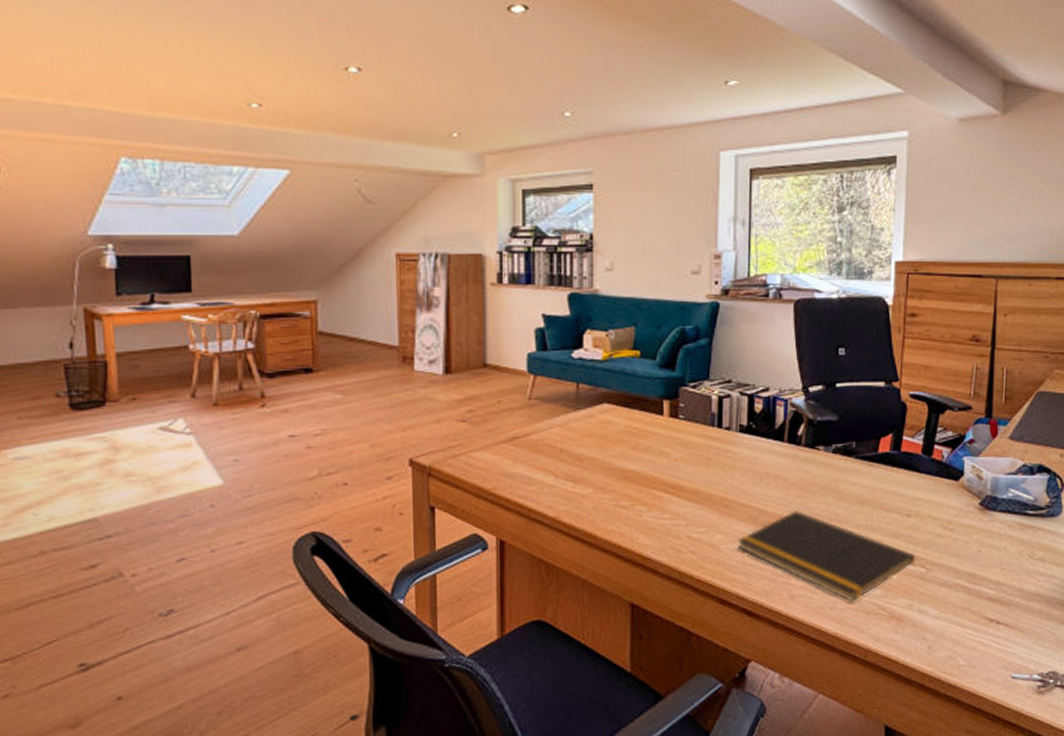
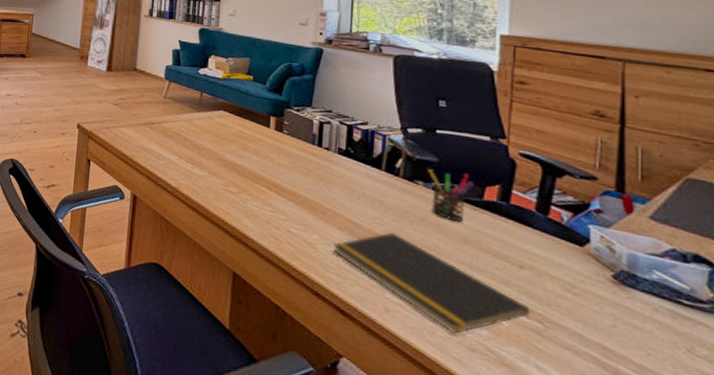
pen holder: none [829,428,871,482] -> present [428,169,475,222]

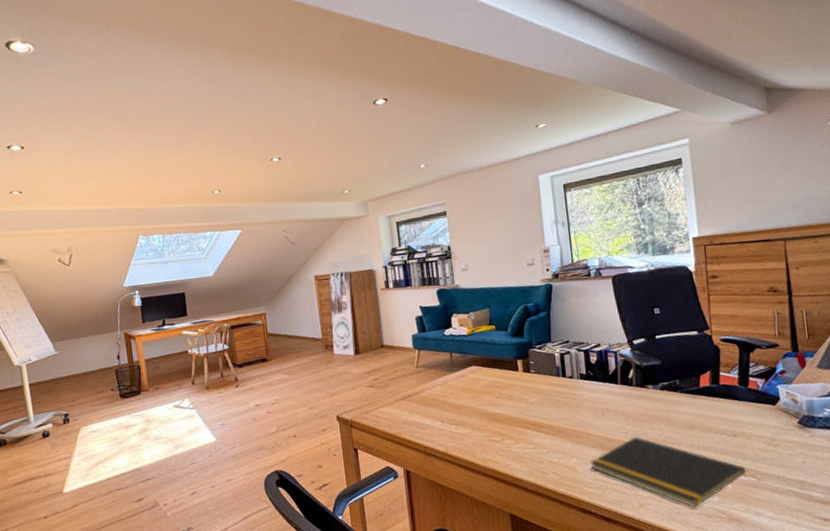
pen holder: present [428,169,475,222] -> none [655,368,692,412]

